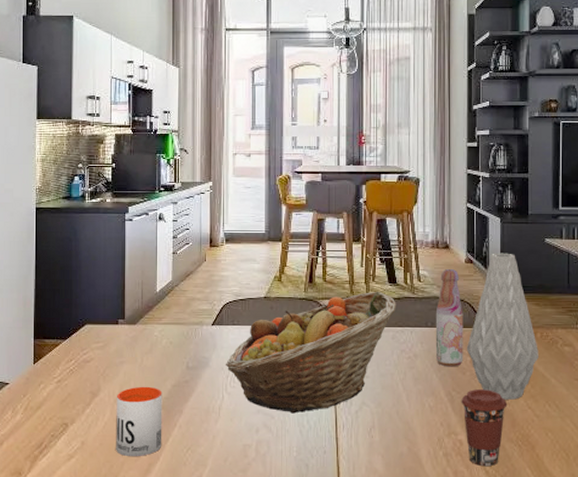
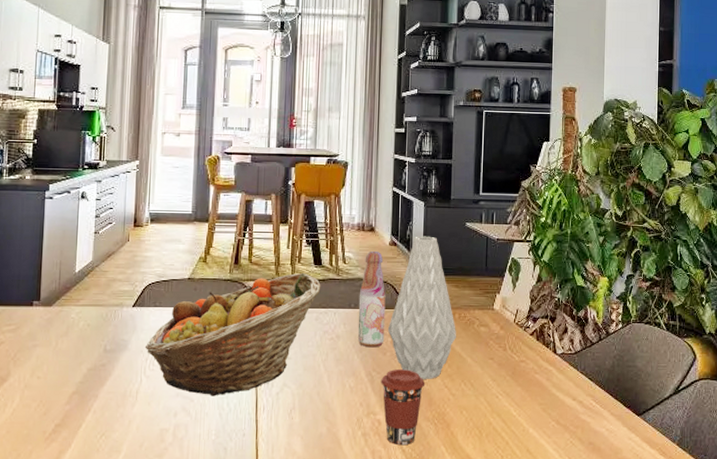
mug: present [116,386,163,457] -> none [24,370,77,445]

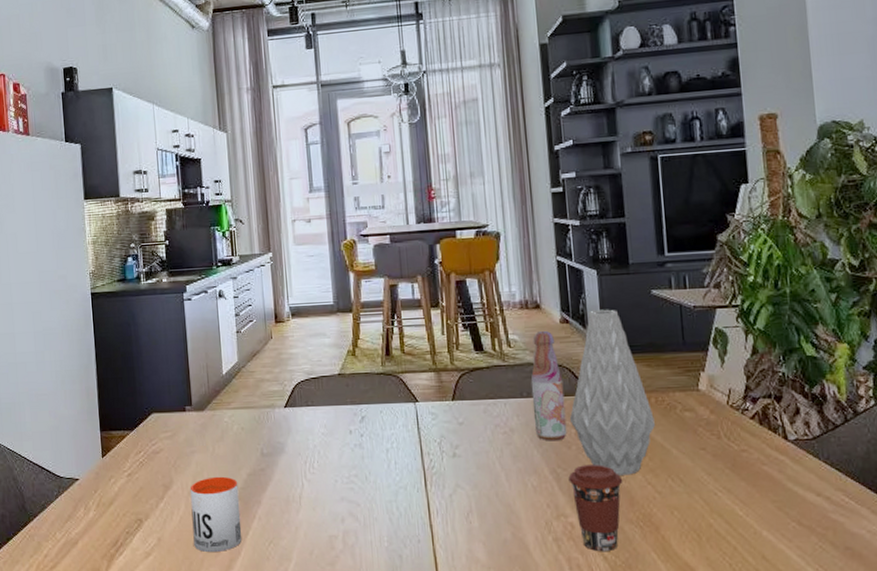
mug: none [24,370,77,445] -> present [190,476,242,553]
fruit basket: present [144,273,321,396] -> none [302,361,486,500]

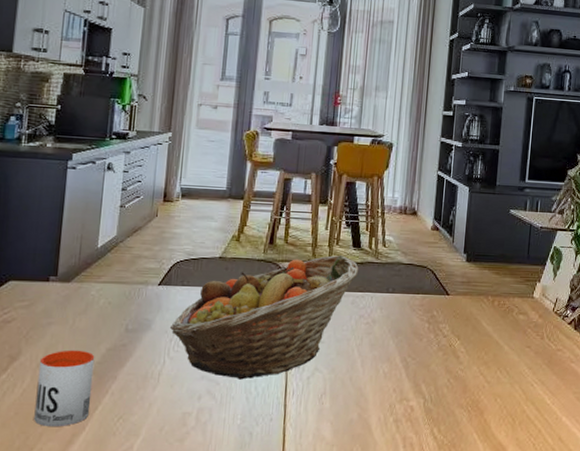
fruit basket: none [302,361,486,500] -> present [169,255,359,380]
bottle: present [530,330,567,441] -> none [394,235,426,333]
coffee cup: present [568,465,623,552] -> none [415,356,461,432]
vase: present [569,309,655,475] -> none [425,221,495,366]

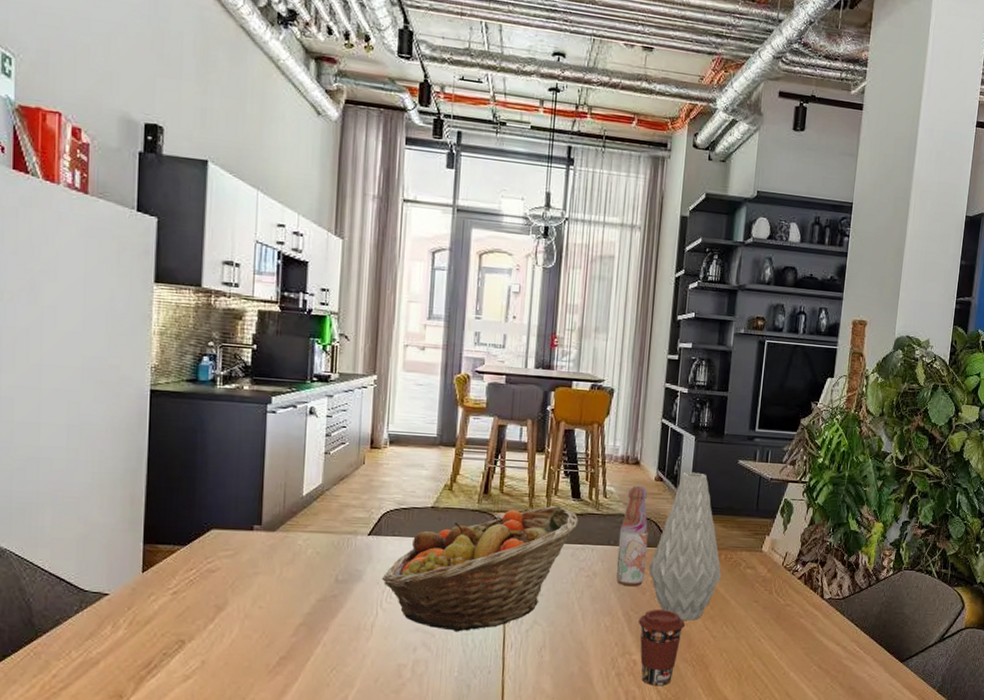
mug: present [34,350,95,427] -> none [244,600,305,678]
bottle: none [394,235,426,333] -> present [615,485,649,587]
coffee cup: none [415,356,461,432] -> present [638,610,685,686]
vase: none [425,221,495,366] -> present [648,472,721,621]

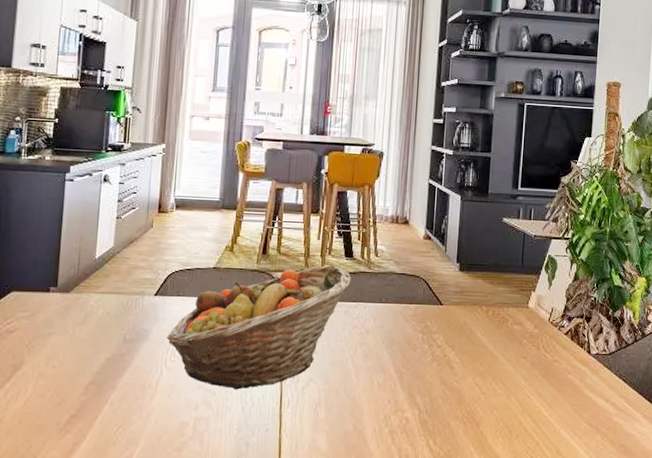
bottle: present [615,485,649,587] -> none [387,244,419,344]
coffee cup: present [638,610,685,686] -> none [410,366,456,444]
vase: present [648,472,721,621] -> none [418,230,489,377]

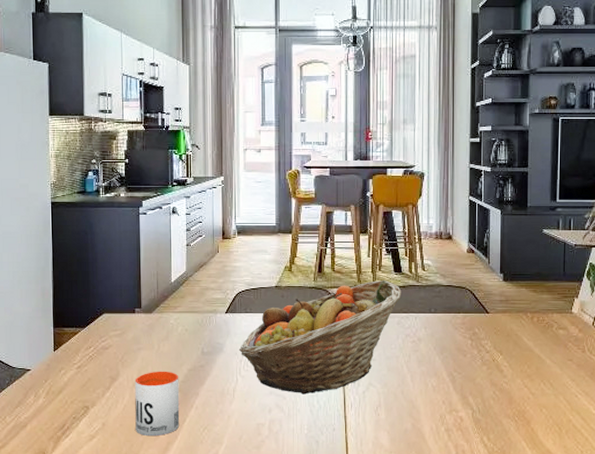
mug: none [37,359,95,436] -> present [135,371,180,437]

